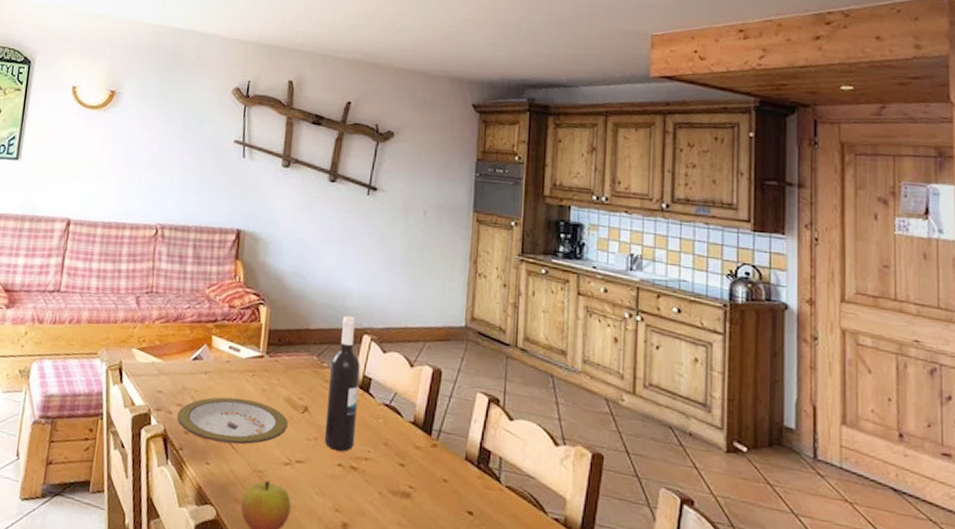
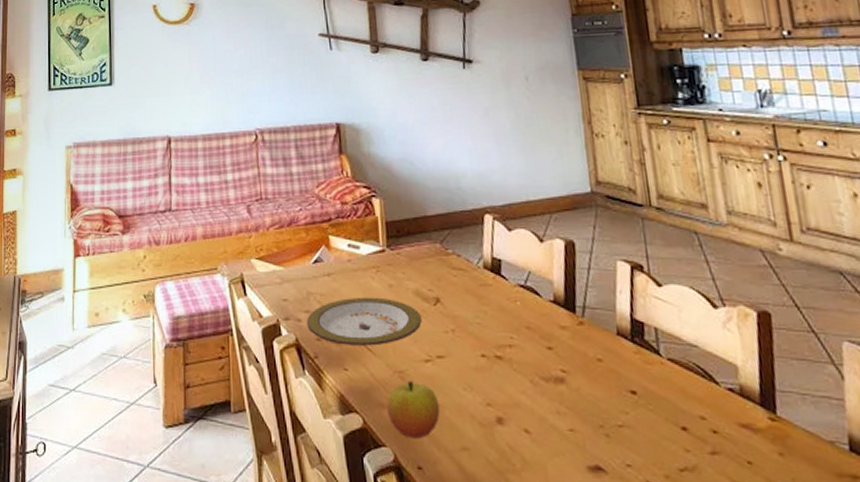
wine bottle: present [324,315,360,452] -> none [455,196,495,341]

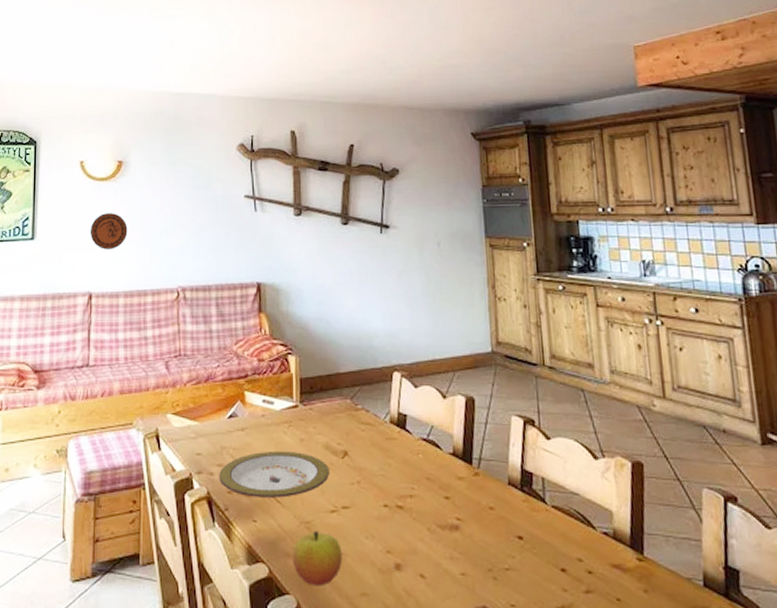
decorative plate: none [165,56,203,93] -> present [89,213,128,250]

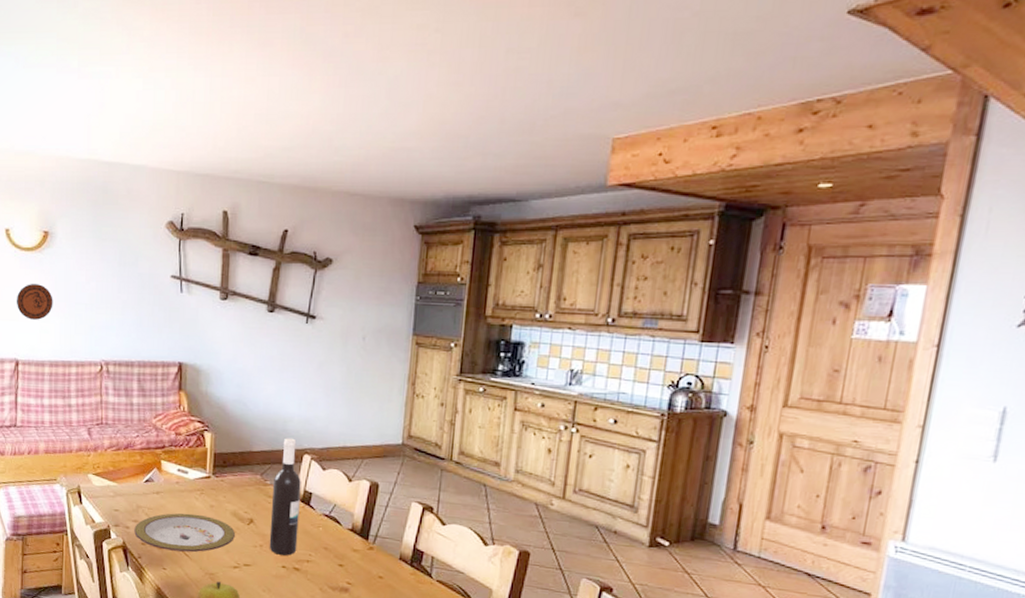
wine bottle: none [365,355,398,491] -> present [269,438,301,556]

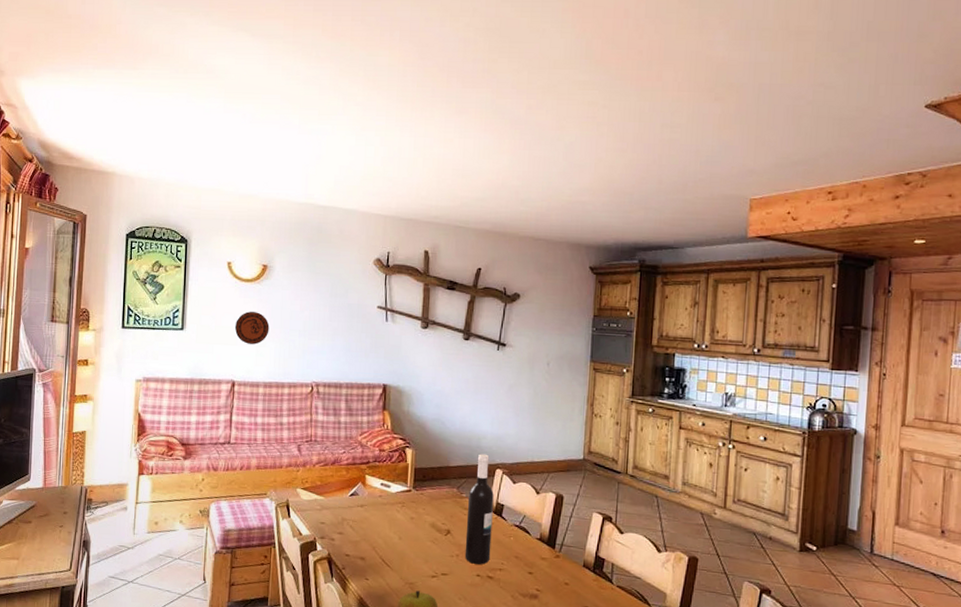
plate: present [134,513,235,552] -> none [339,525,433,563]

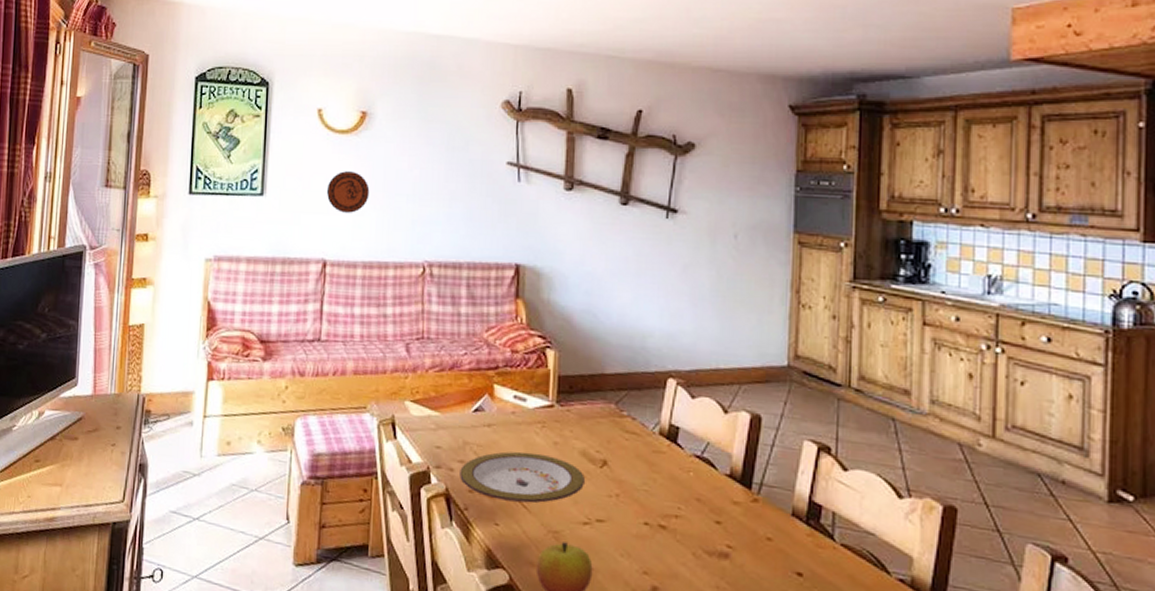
plate: none [339,525,433,563] -> present [460,451,585,503]
wine bottle: present [464,454,494,565] -> none [627,357,665,509]

